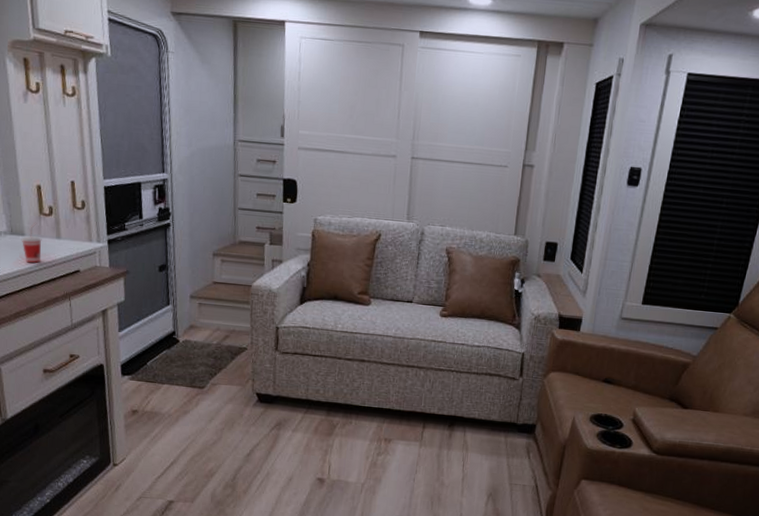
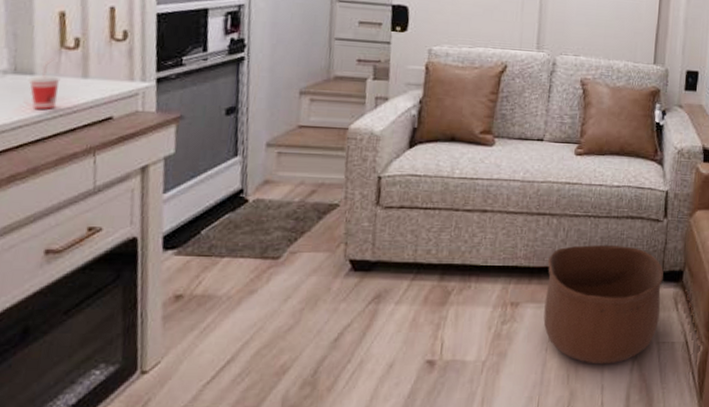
basket: none [411,395,518,497] -> present [543,245,664,365]

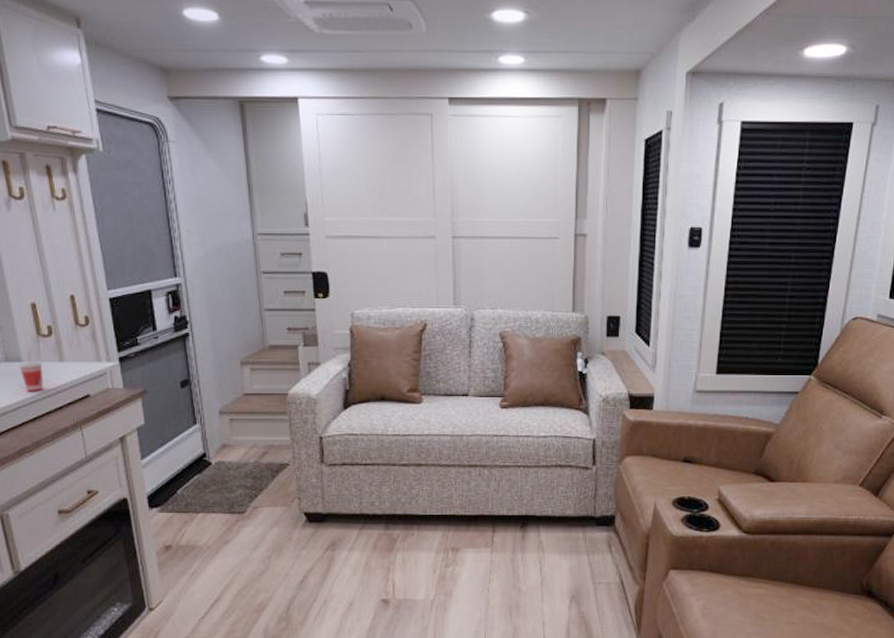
basket: present [543,245,664,365] -> none [483,493,595,603]

